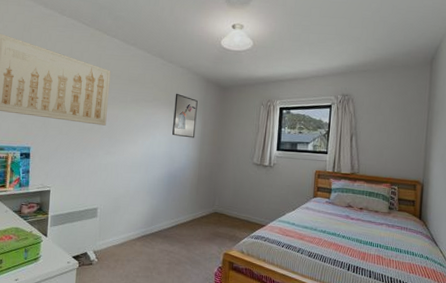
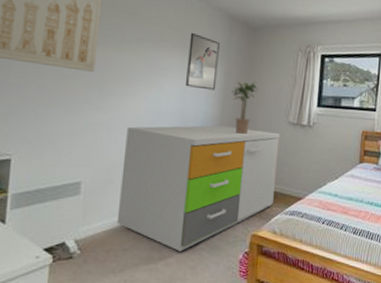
storage cabinet: none [123,166,246,264] -> present [116,125,280,252]
potted plant: none [208,131,229,173] -> present [232,82,259,134]

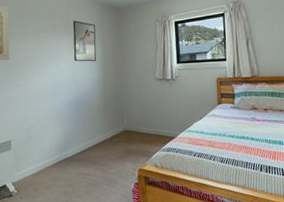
storage cabinet: present [116,125,280,252] -> none [37,87,152,186]
potted plant: present [232,82,259,134] -> none [109,51,129,92]

